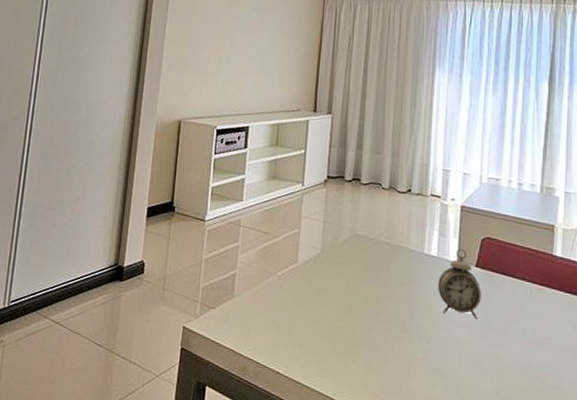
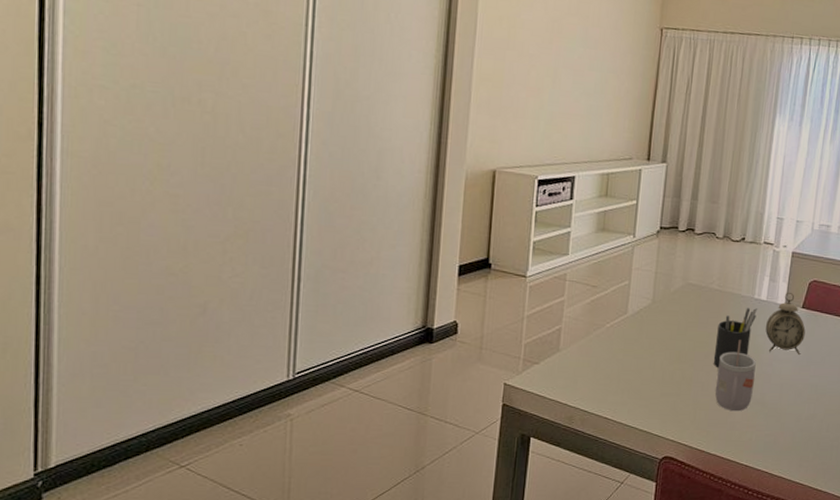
pen holder: none [384,263,429,328] -> present [713,307,758,368]
mug: none [387,297,430,379] -> present [715,340,756,412]

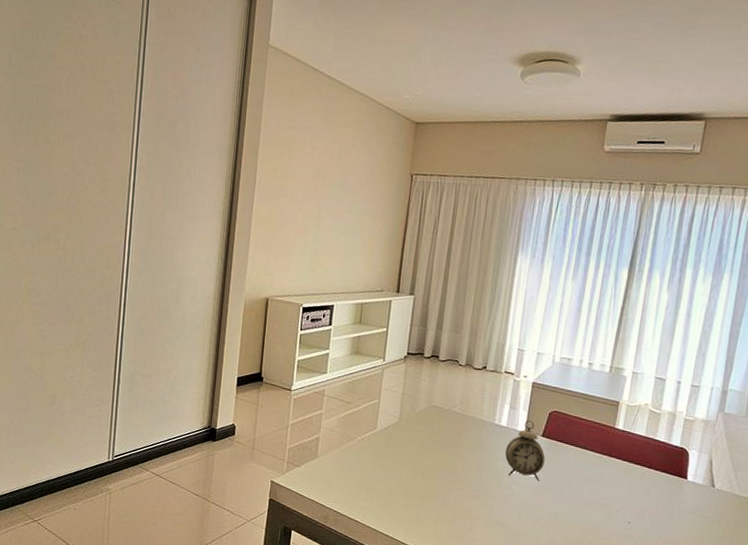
pen holder: present [713,307,758,368] -> none [454,432,499,486]
mug: present [715,340,756,412] -> none [455,461,496,529]

